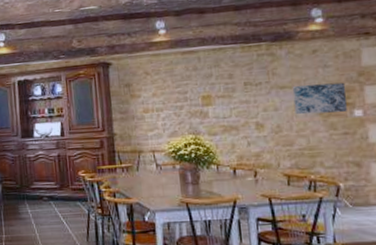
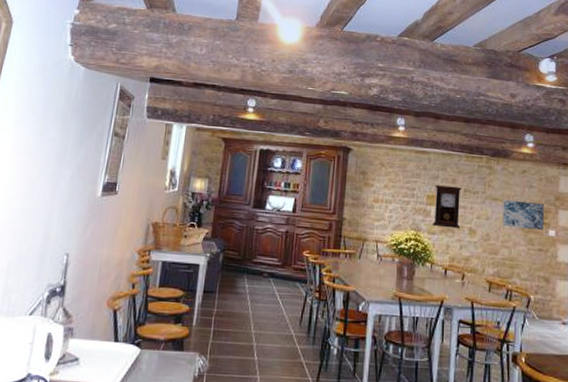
pendulum clock: none [209,81,245,127] -> present [432,185,462,229]

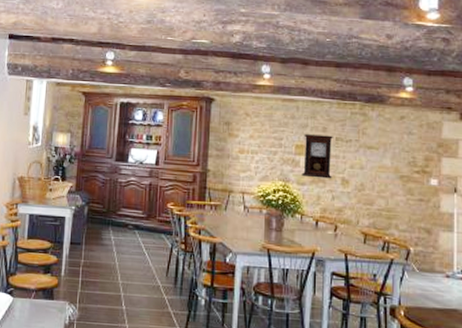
wall art: present [502,199,545,231] -> none [378,147,426,180]

